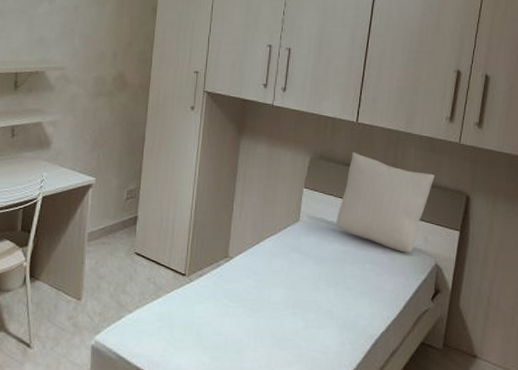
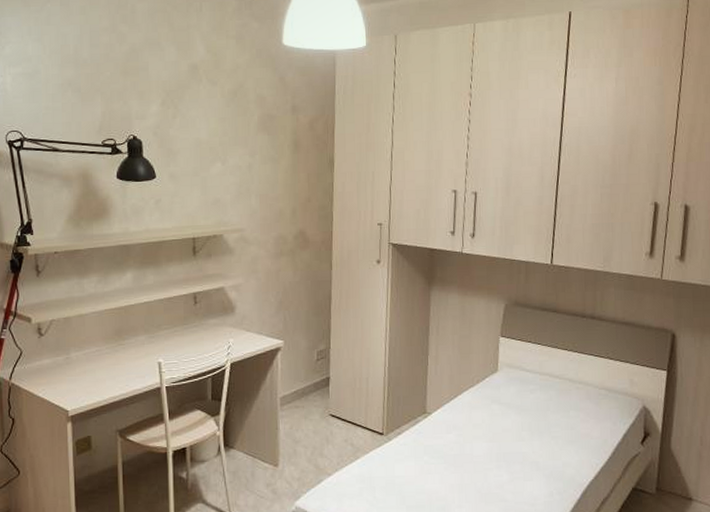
pillow: present [335,151,435,253] -> none [535,295,637,397]

